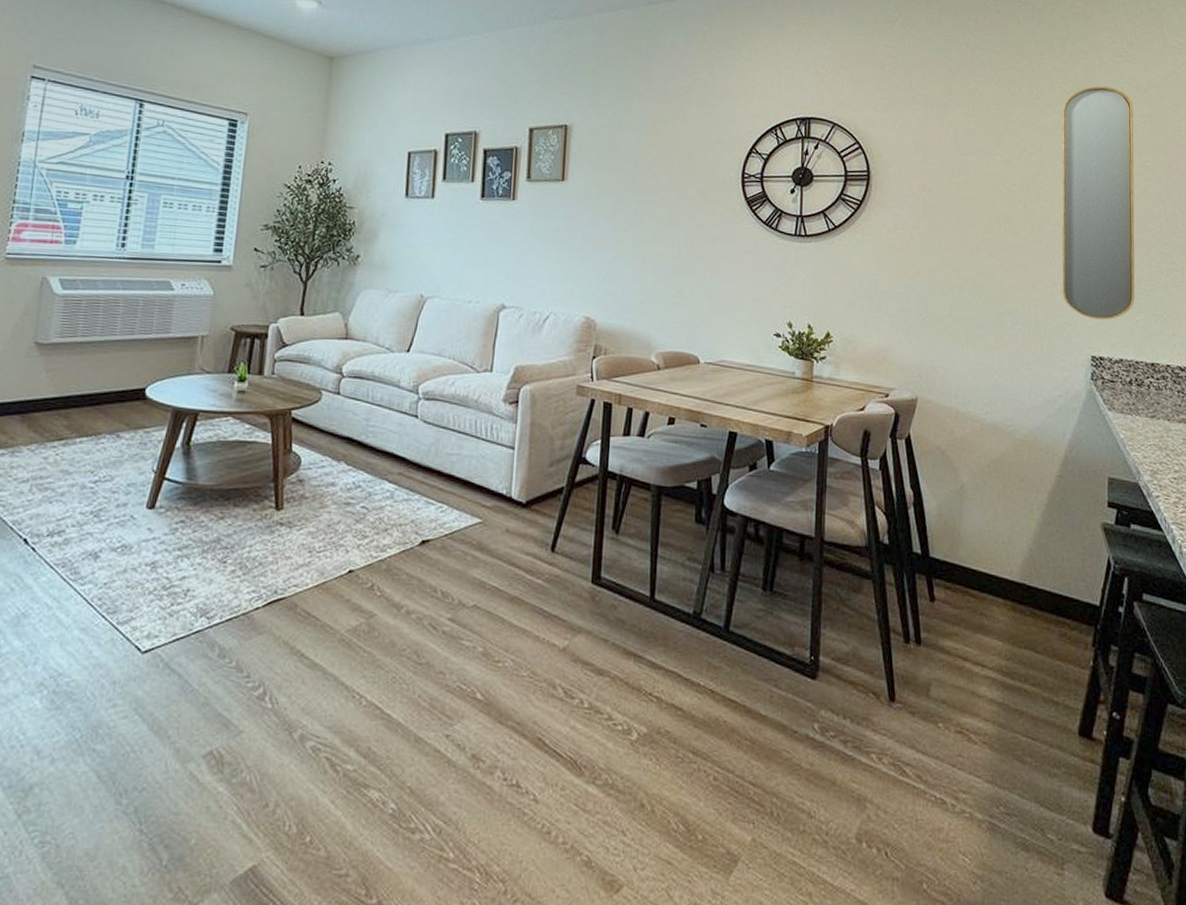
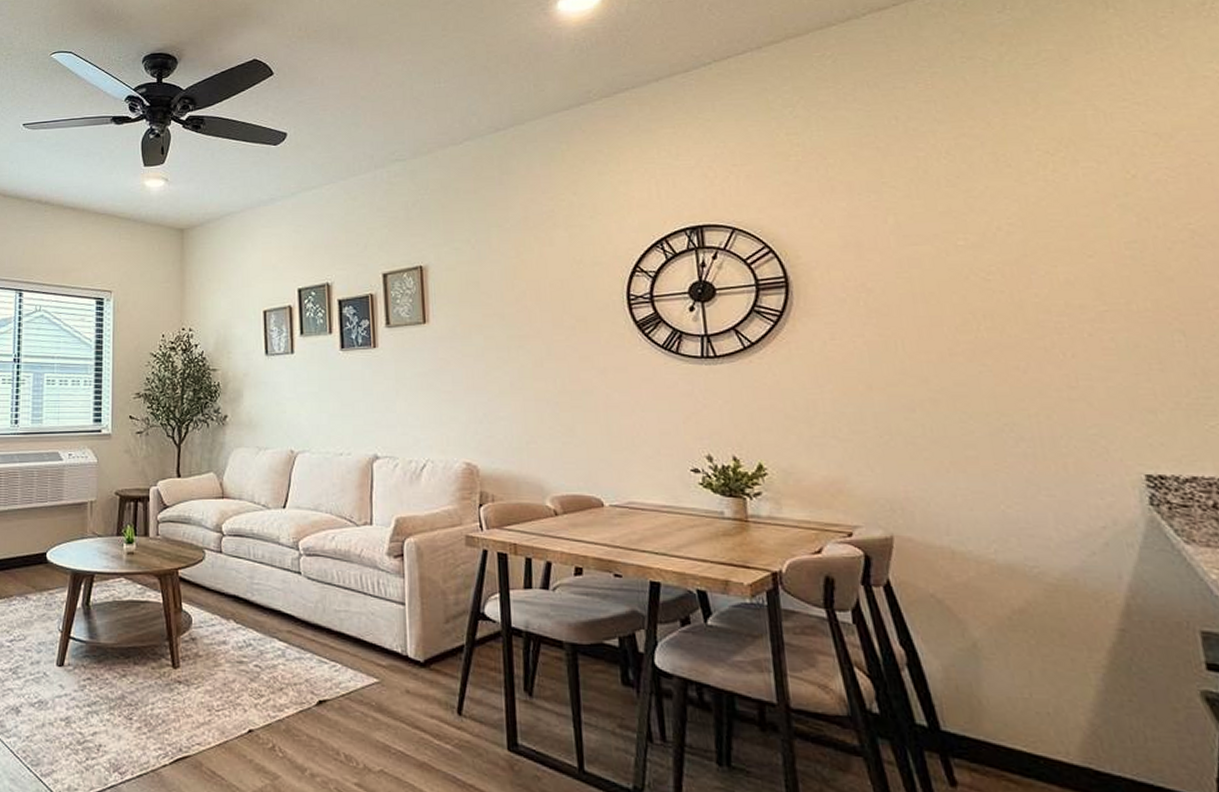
home mirror: present [1062,86,1135,320] -> none [1047,139,1203,428]

